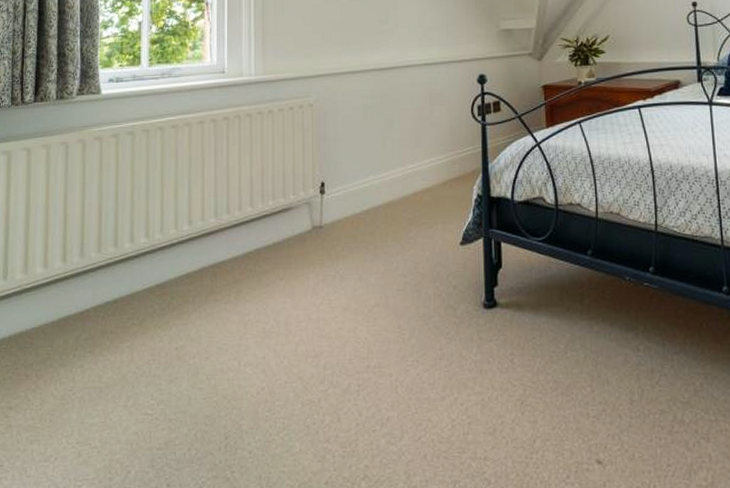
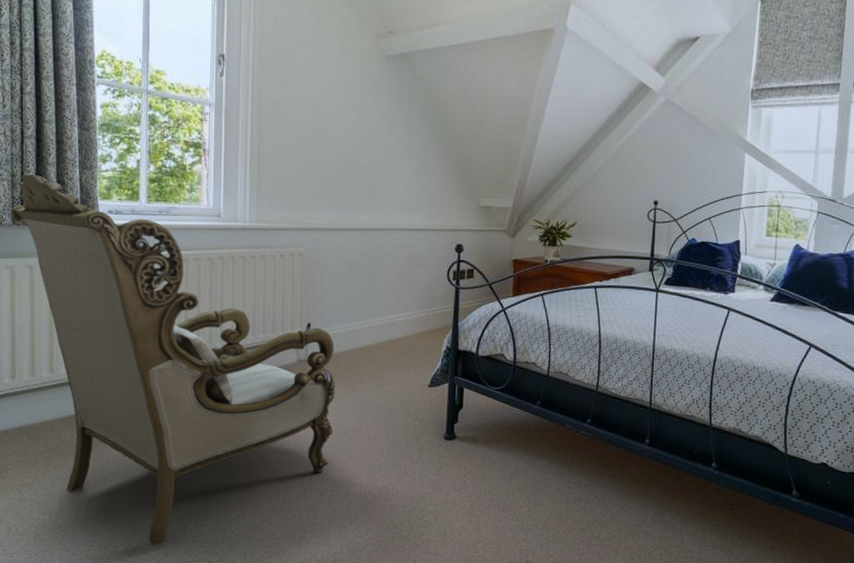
armchair: none [9,49,356,474] -> present [10,173,336,546]

